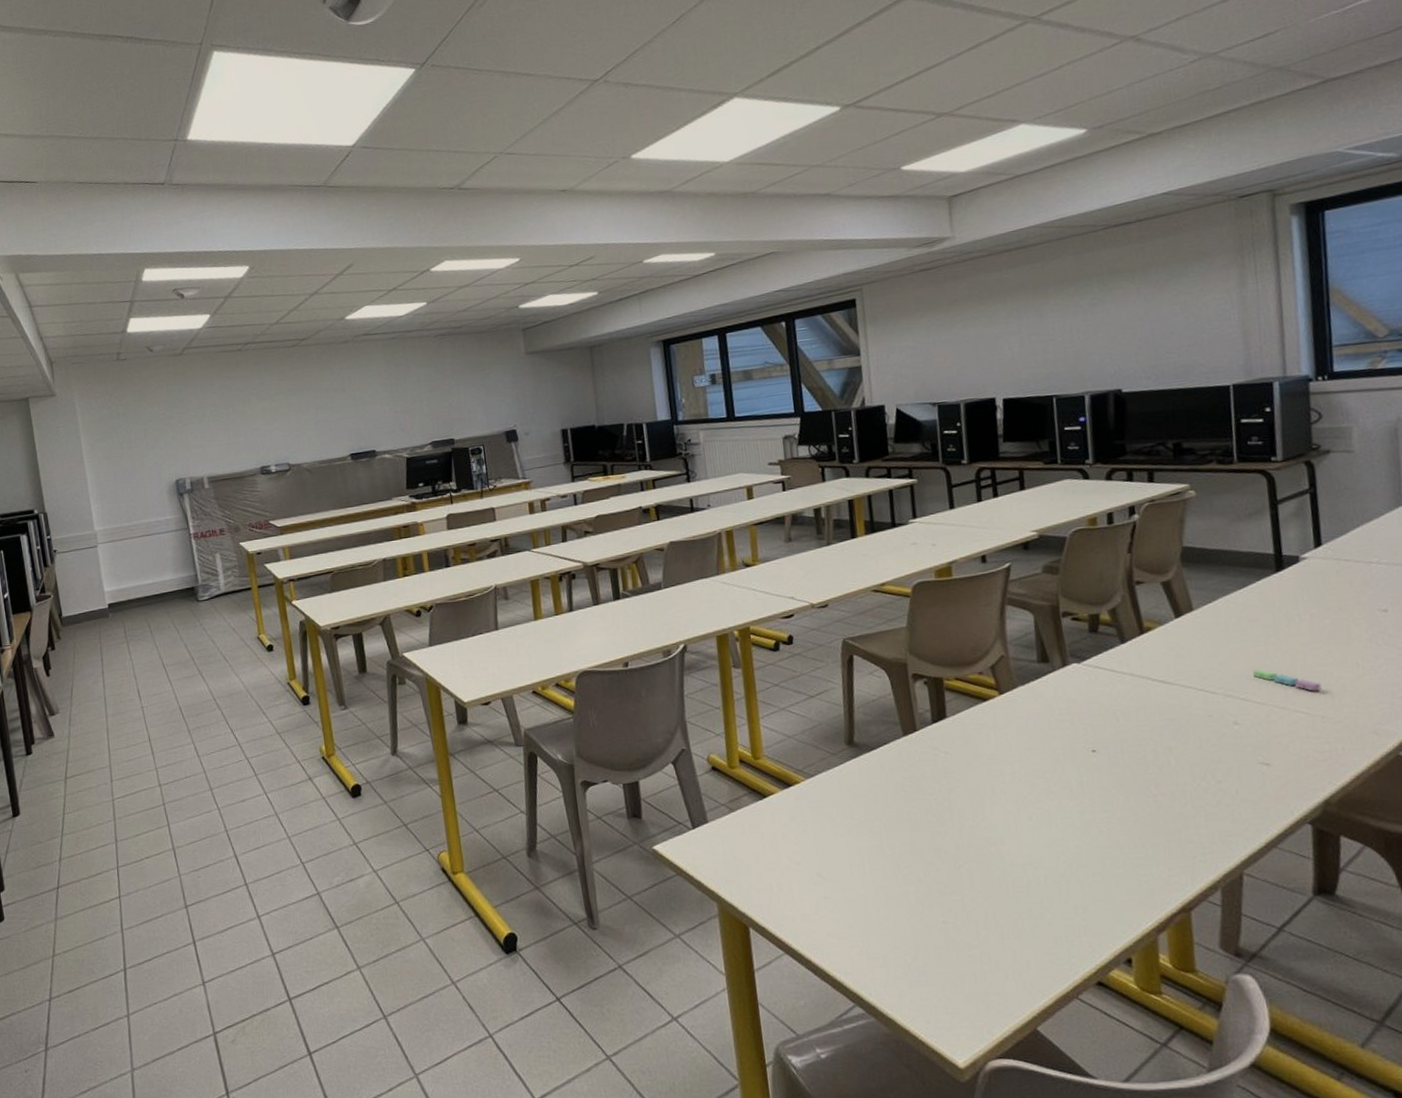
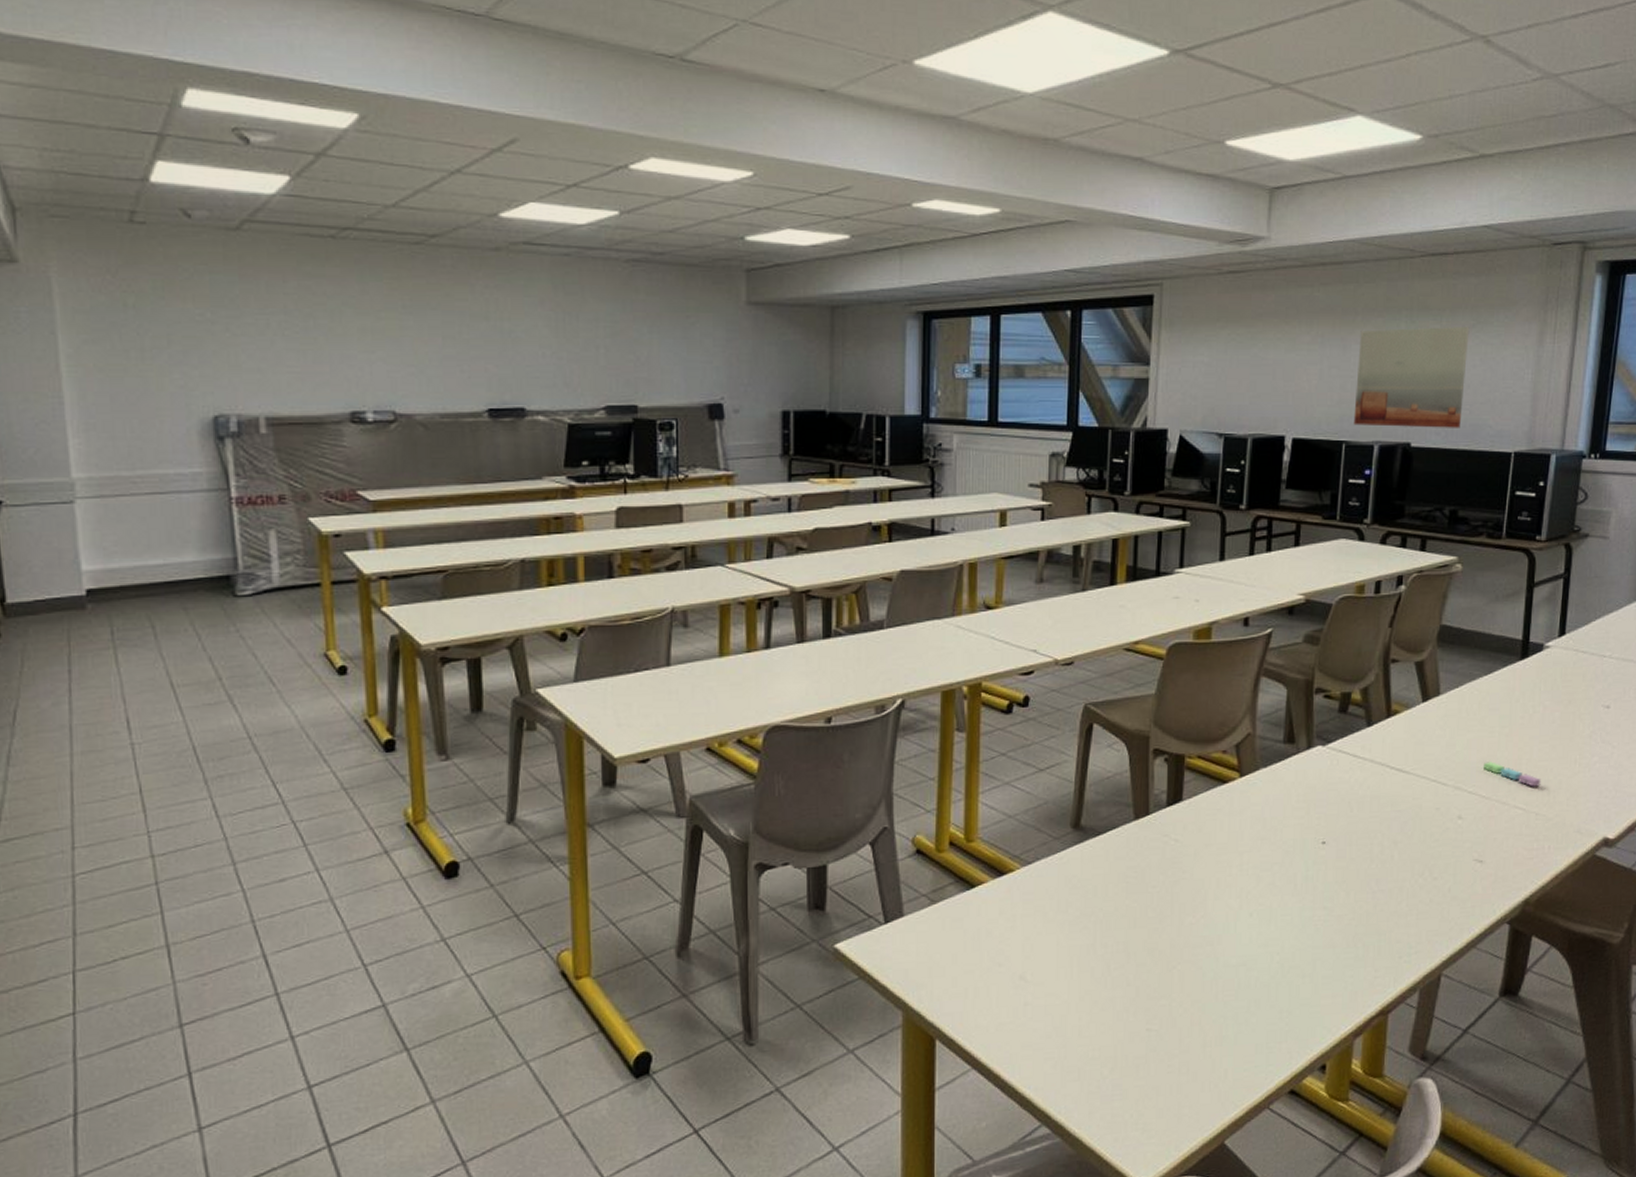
wall art: none [1054,281,1171,381] -> present [1353,326,1470,428]

